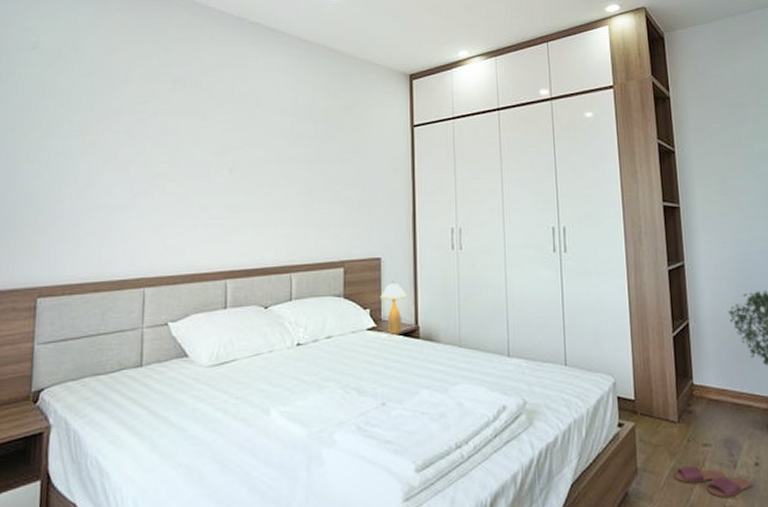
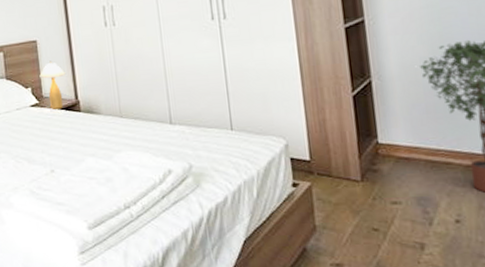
slippers: present [675,465,752,497] -> none [358,222,452,253]

